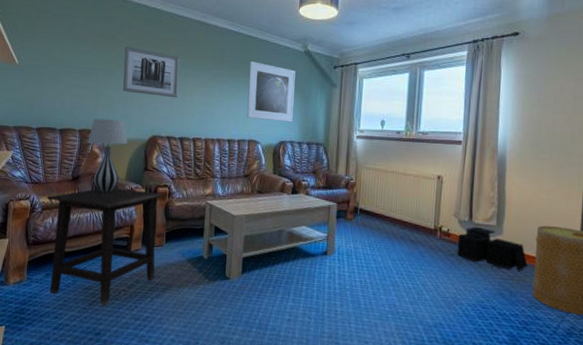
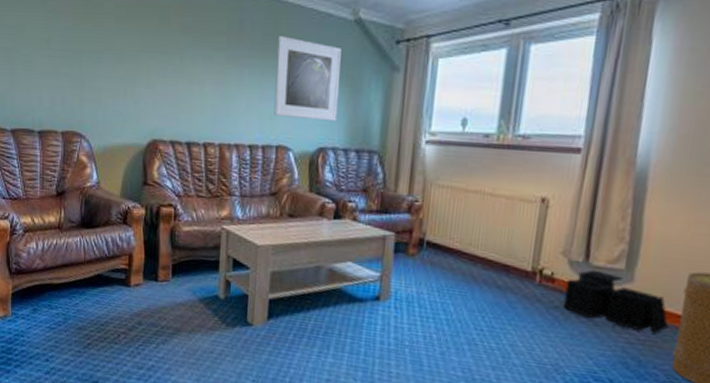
side table: present [47,188,164,306] -> none [28,207,168,350]
table lamp: present [87,118,128,193] -> none [72,117,122,213]
wall art: present [123,47,180,98] -> none [112,20,185,89]

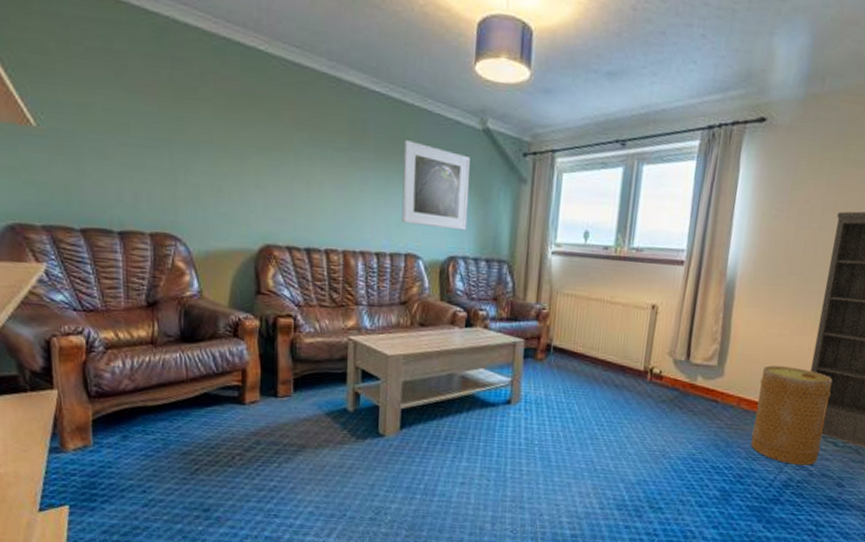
storage bin: present [563,269,668,334] -> none [669,367,749,418]

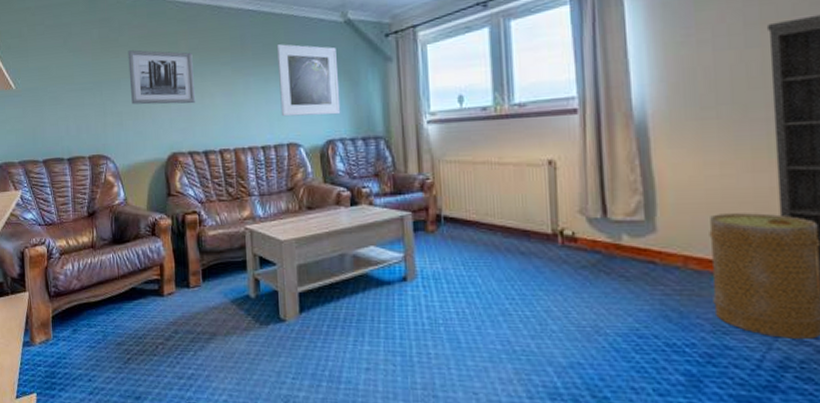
wall art: none [211,108,301,191] -> present [128,50,196,105]

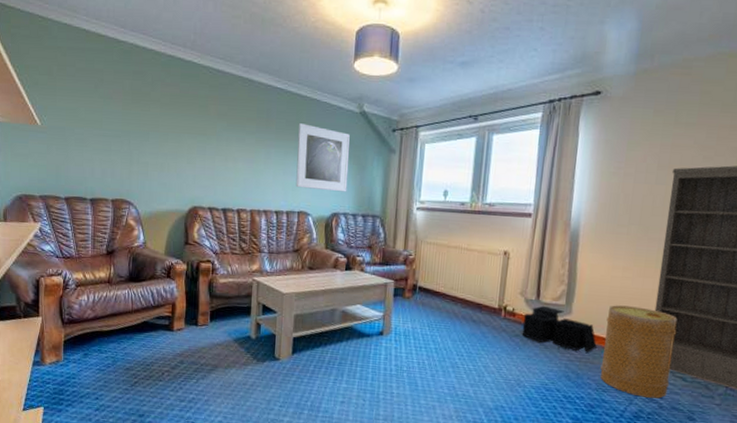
wall art: present [128,50,196,105] -> none [158,106,221,165]
storage bin: none [589,224,702,282] -> present [522,305,597,353]

